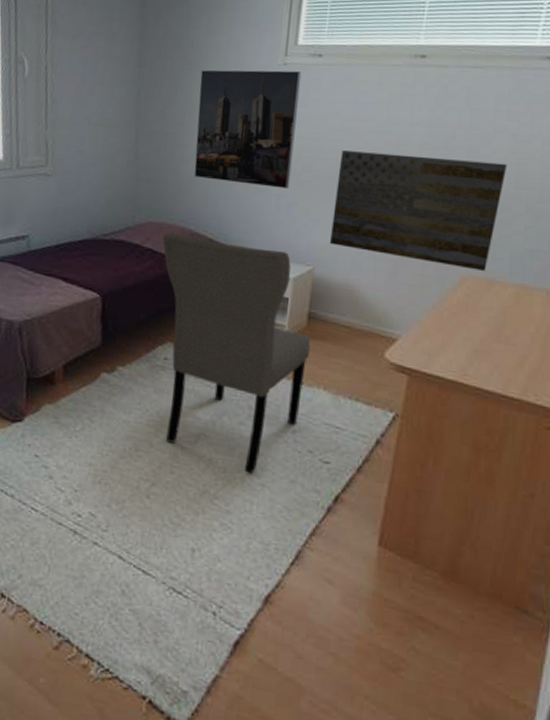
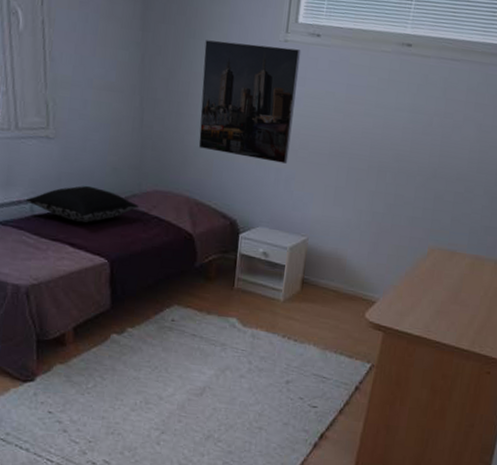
pillow: none [22,219,132,258] -> present [25,185,139,223]
chair: present [163,232,311,474] -> none [169,201,304,419]
wall art: present [329,150,508,271] -> none [321,130,473,244]

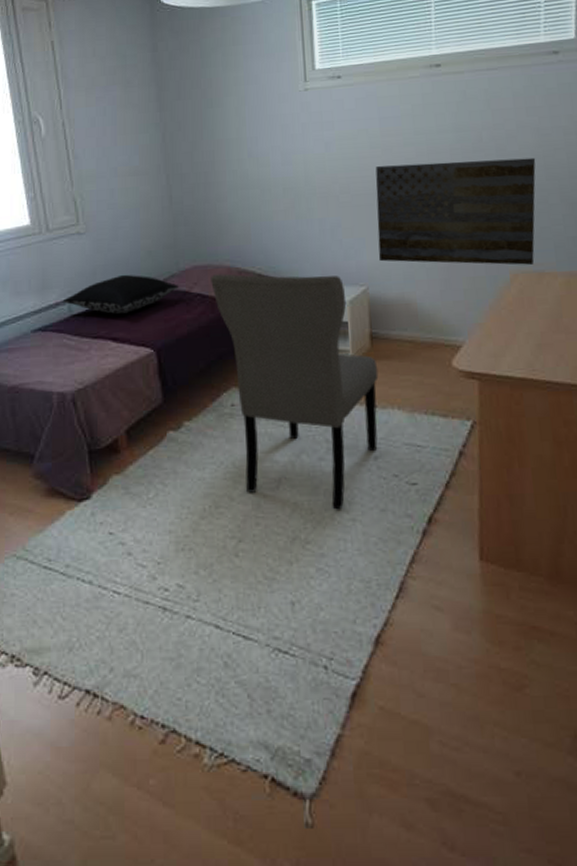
chair: none [169,201,304,419] -> present [211,274,379,510]
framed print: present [198,40,301,164] -> none [224,95,330,214]
wall art: none [321,130,473,244] -> present [375,157,536,265]

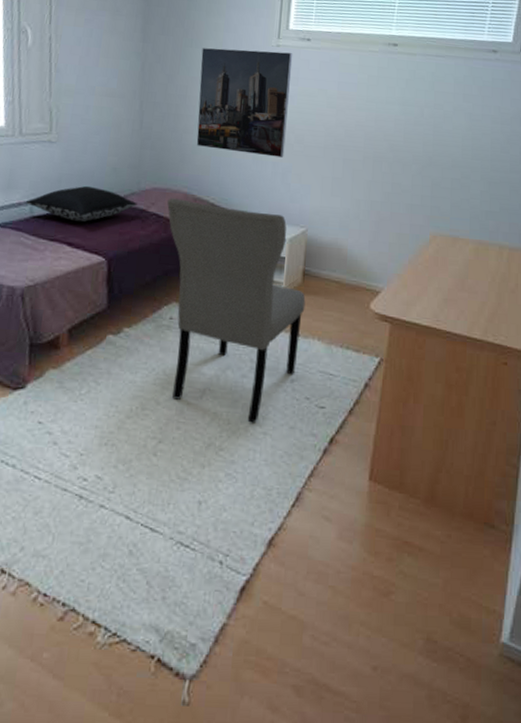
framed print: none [224,95,330,214] -> present [196,48,293,158]
wall art: present [375,157,536,265] -> none [320,124,465,230]

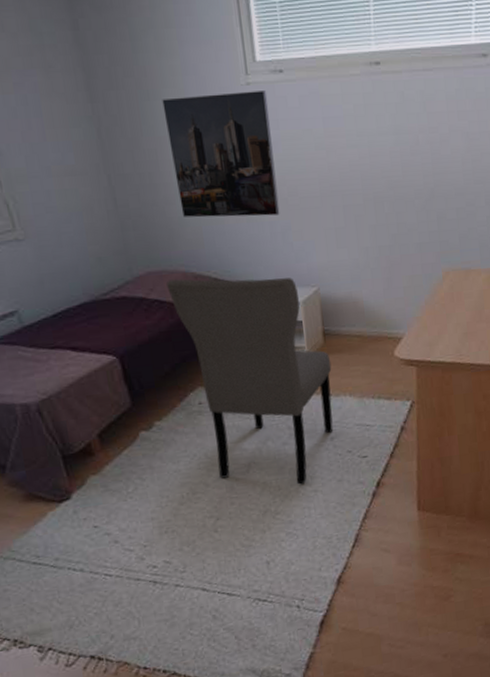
pillow: present [25,185,137,223] -> none [10,282,135,324]

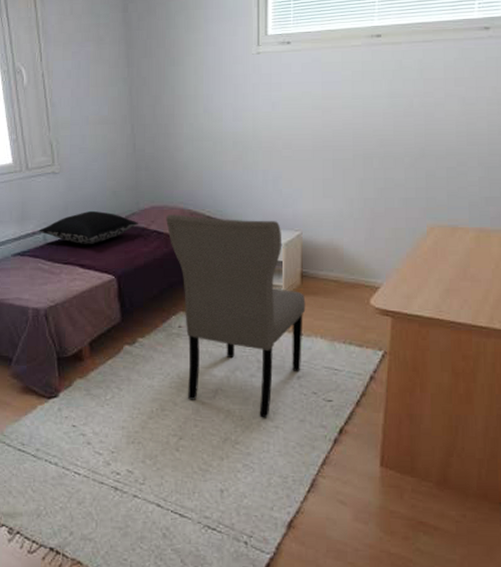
pillow: none [10,282,135,324] -> present [38,210,138,245]
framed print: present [162,91,280,218] -> none [184,59,274,165]

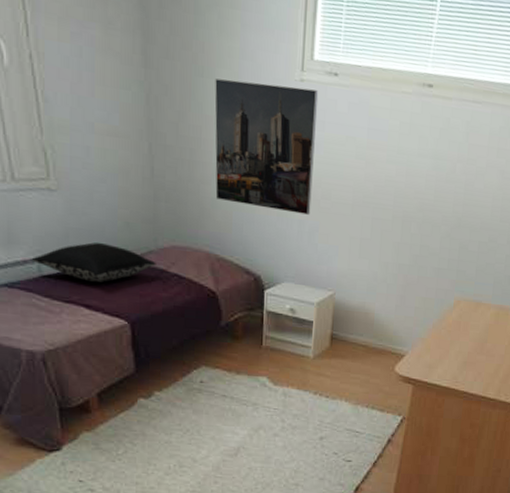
chair: present [166,214,306,418] -> none [189,257,334,476]
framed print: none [184,59,274,165] -> present [214,78,319,215]

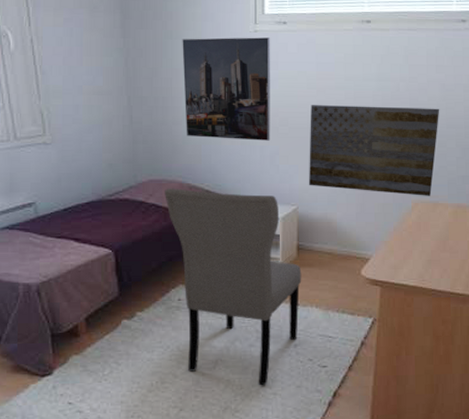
pillow: present [31,242,156,283] -> none [29,183,136,219]
chair: none [189,257,334,476] -> present [165,188,302,386]
wall art: none [347,178,496,294] -> present [308,105,440,196]

